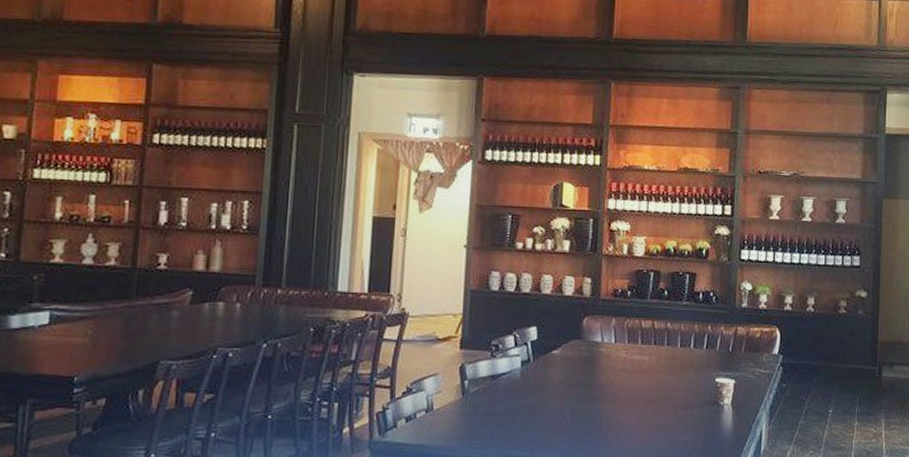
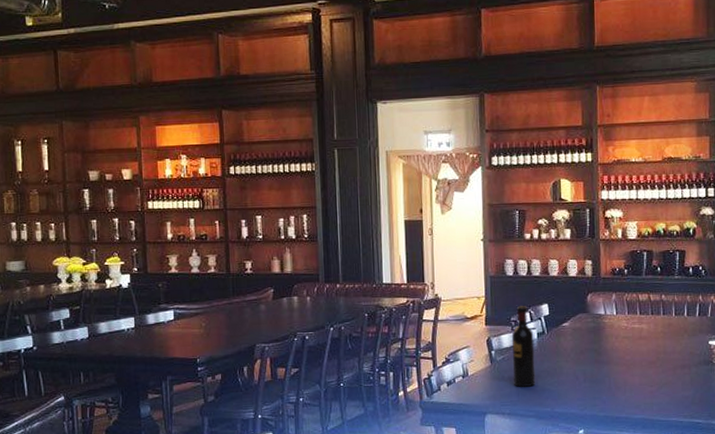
wine bottle: none [487,328,517,426] -> present [511,306,536,387]

